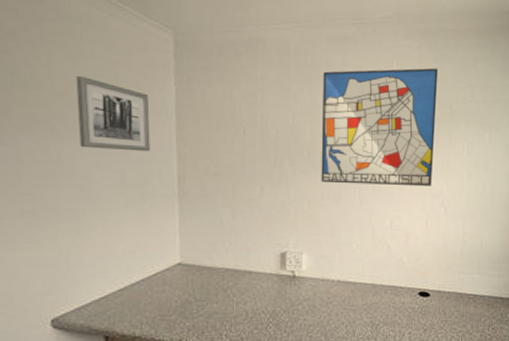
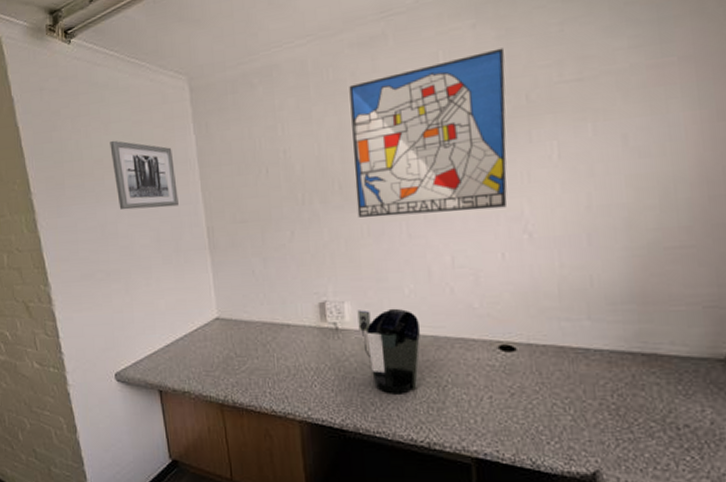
coffee maker: none [313,260,363,333] -> present [357,308,421,394]

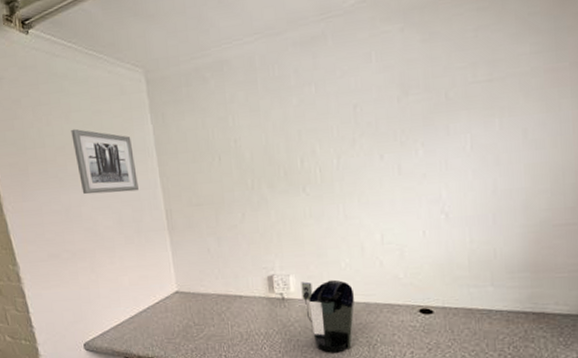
wall art: present [349,48,508,218] -> none [293,50,428,201]

